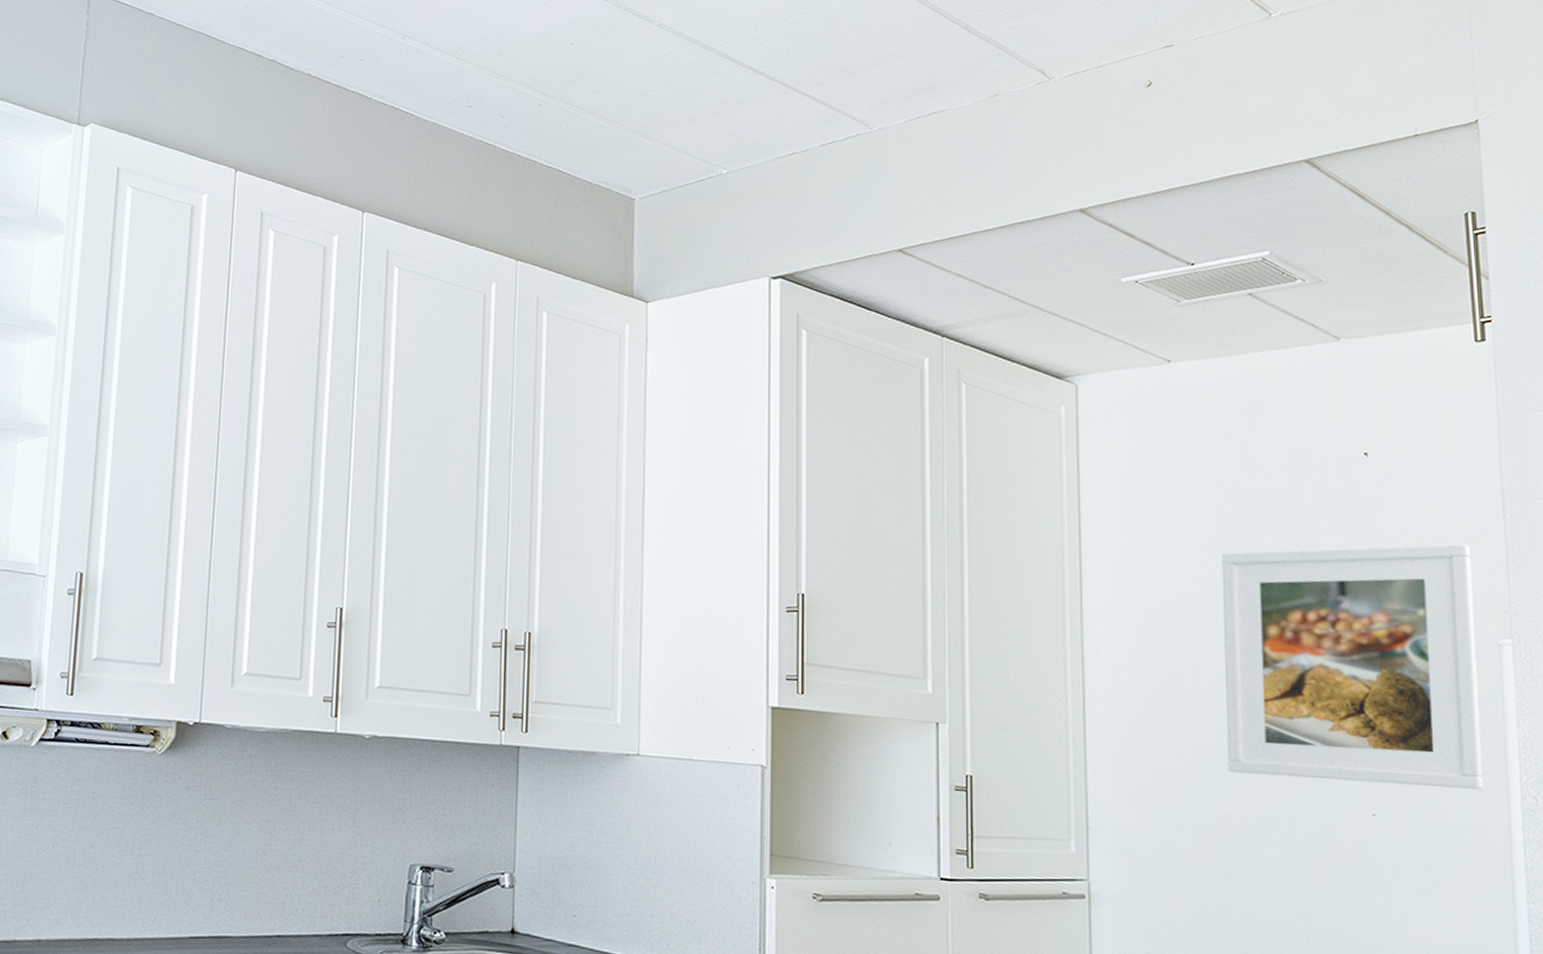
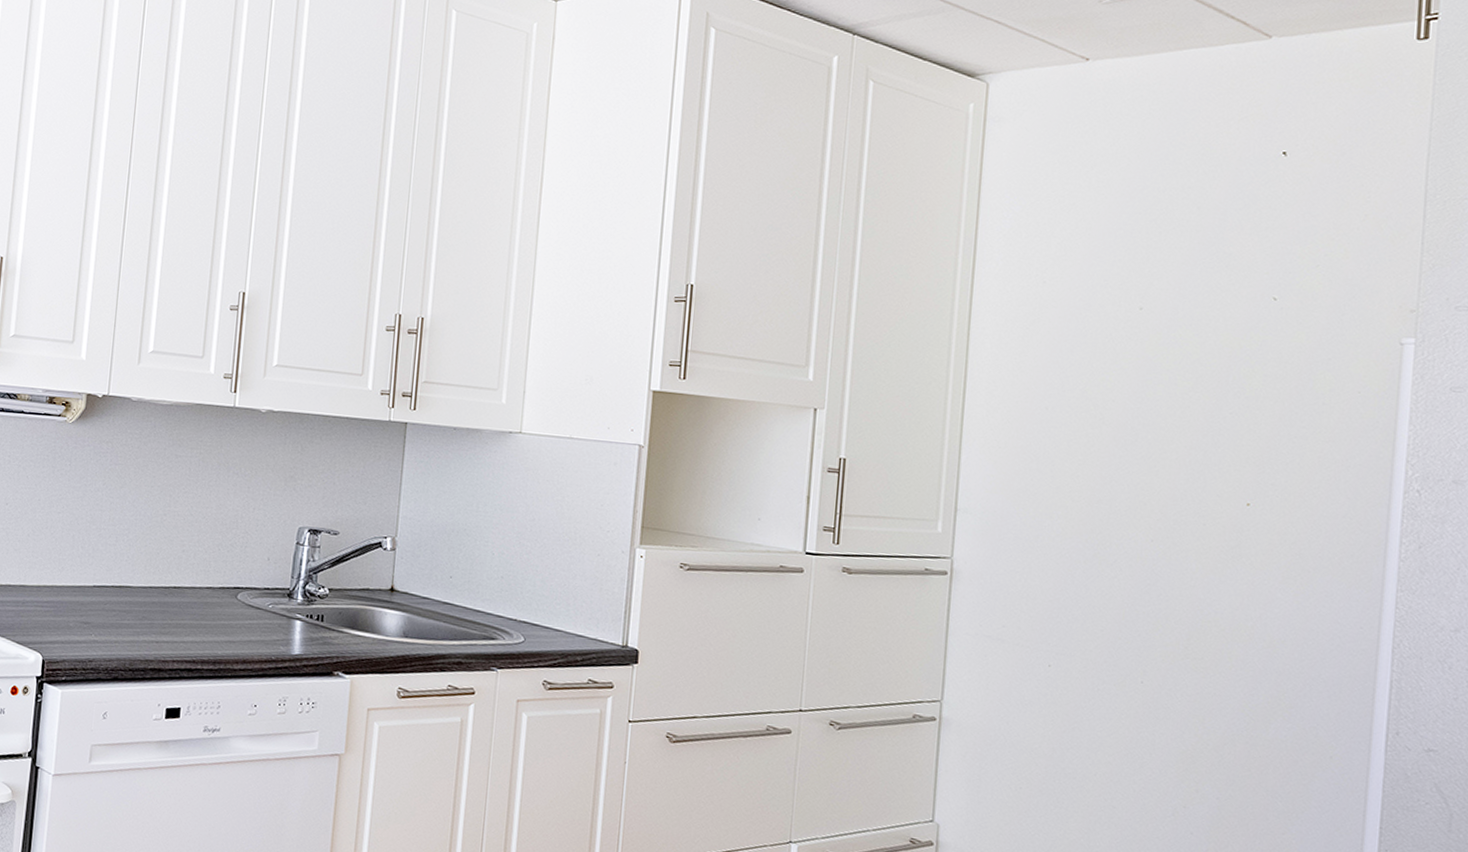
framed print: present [1221,544,1483,790] -> none [1104,243,1384,483]

